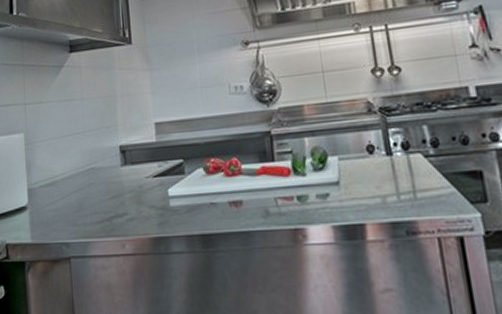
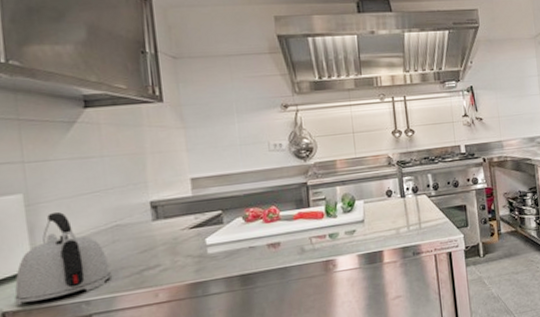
kettle: none [15,151,86,240] -> present [14,211,111,306]

